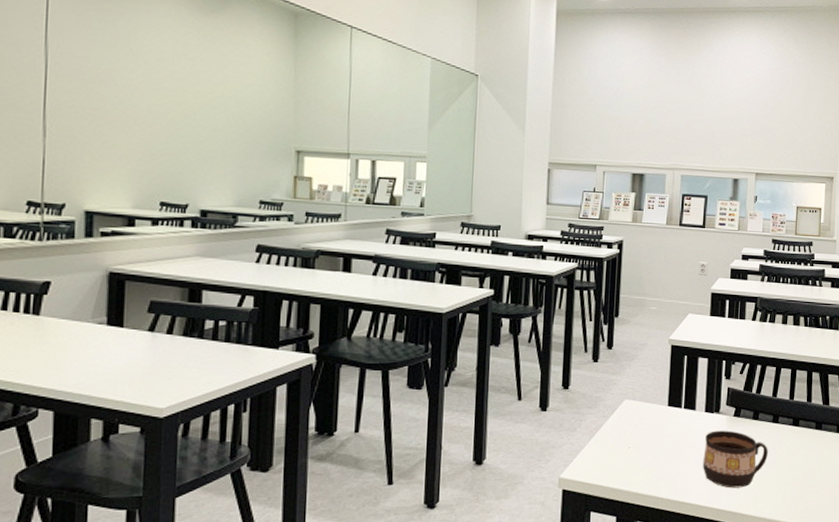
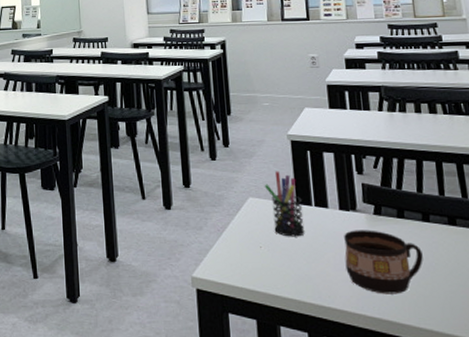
pen holder: none [640,374,673,438] -> present [264,171,305,237]

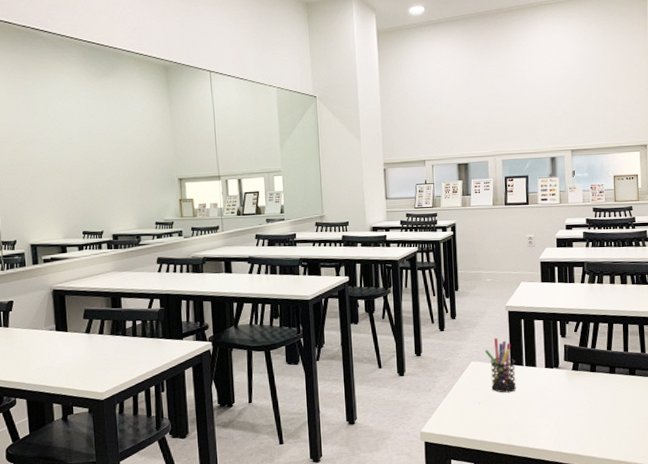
cup: present [344,230,423,294] -> none [547,383,608,434]

